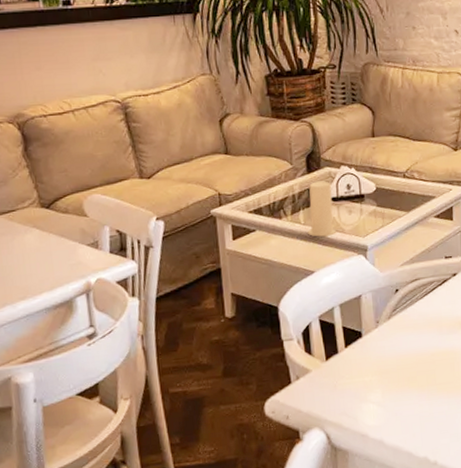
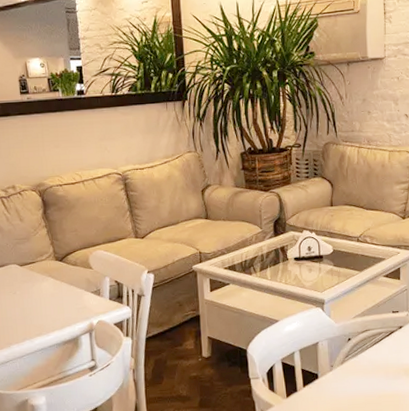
candle: present [307,181,337,237] -> none [273,243,299,291]

